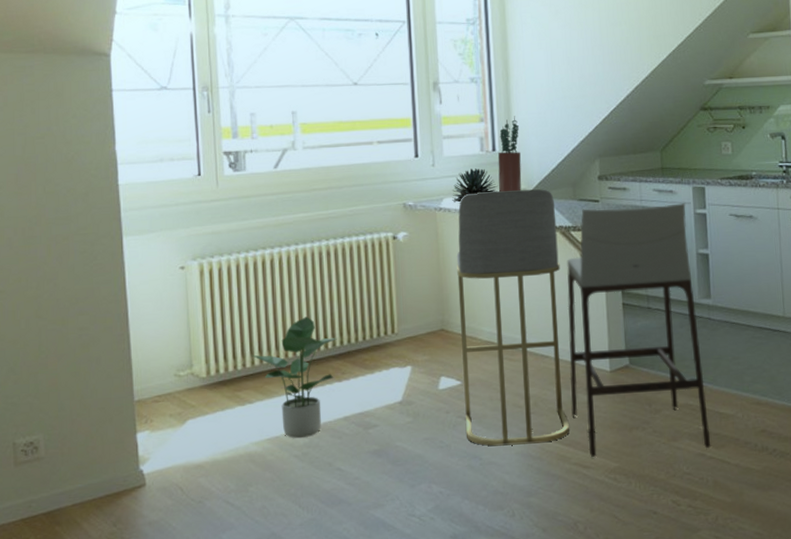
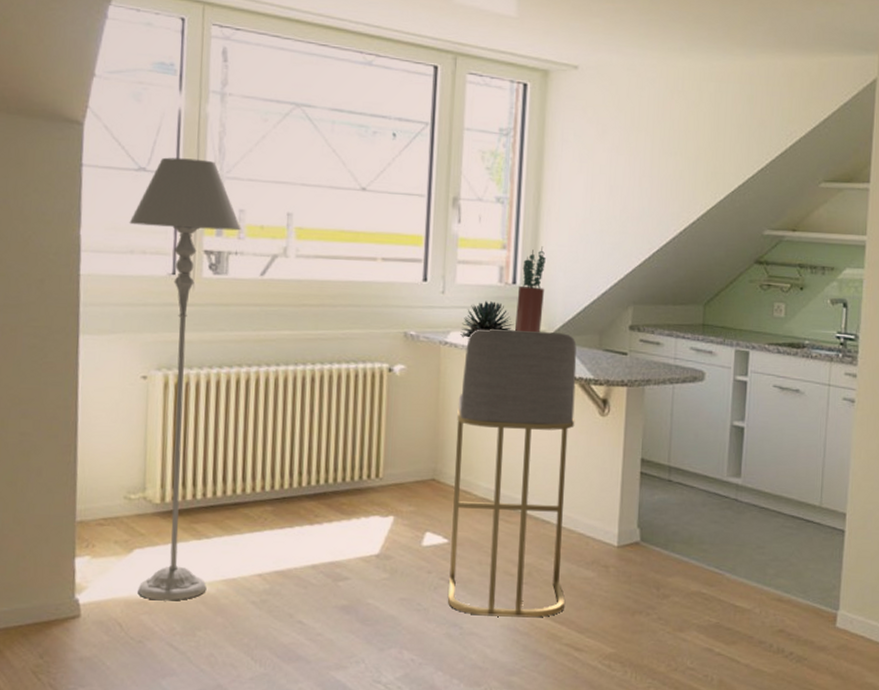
floor lamp: none [156,74,254,464] -> present [129,157,241,601]
potted plant: present [251,317,337,438] -> none [213,448,313,583]
bar stool: present [567,203,711,457] -> none [569,361,725,644]

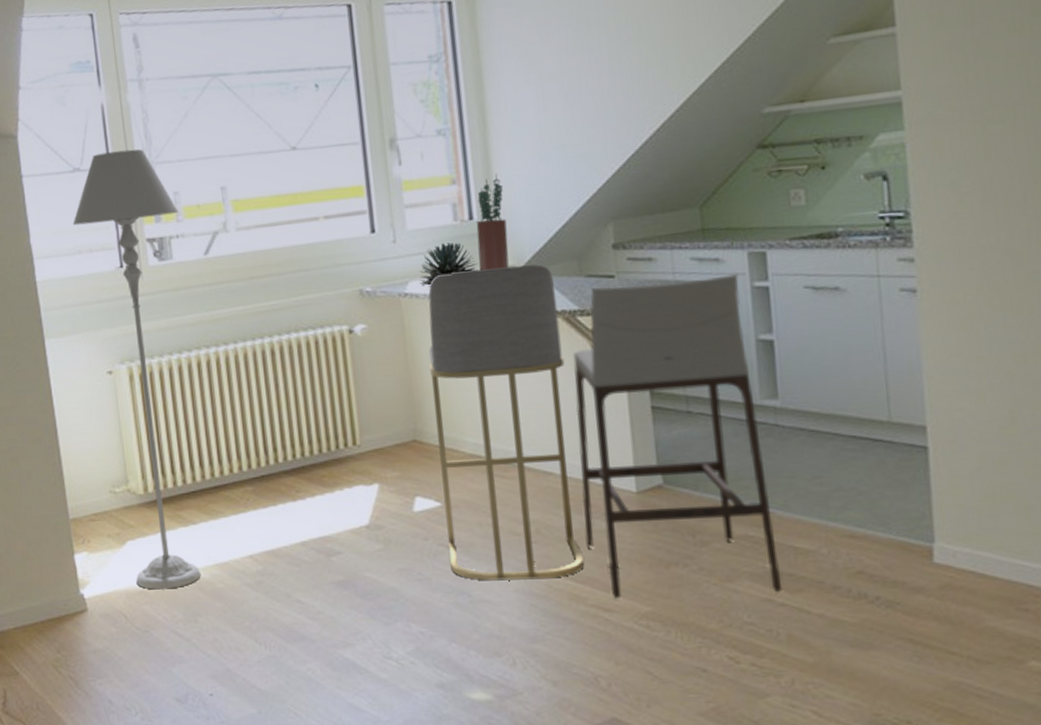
bar stool: none [569,361,725,644] -> present [573,274,783,598]

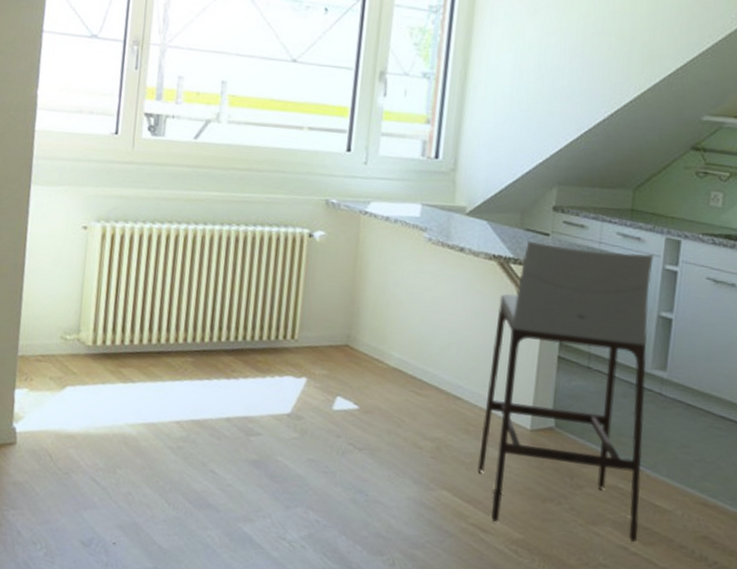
floor lamp: present [72,149,201,590] -> none [67,26,179,439]
succulent plant: present [420,242,479,286] -> none [380,174,435,209]
bar stool: present [428,264,584,581] -> none [355,201,497,494]
vase: present [476,173,509,271] -> none [434,122,470,209]

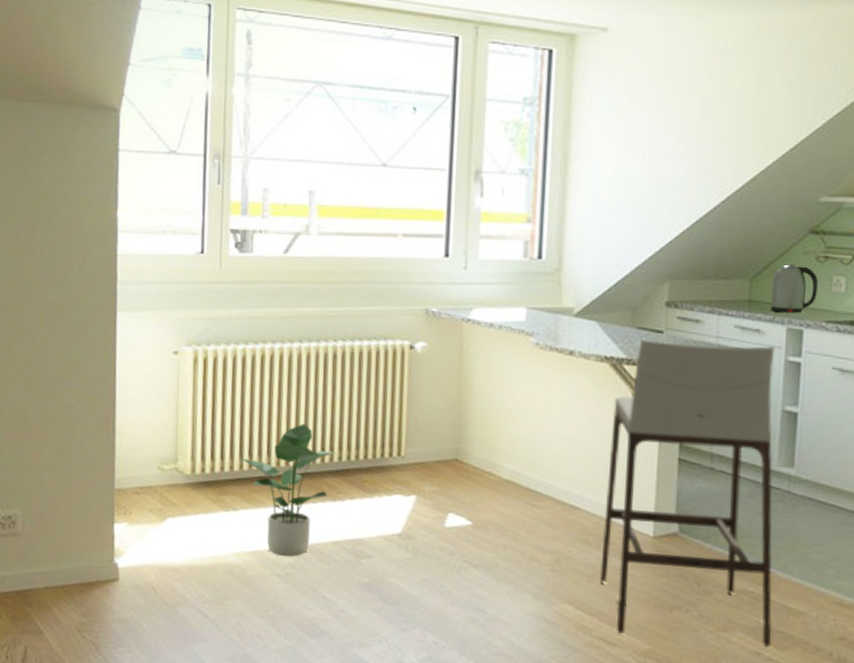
potted plant: none [140,303,232,431] -> present [240,424,336,557]
kettle: none [650,177,697,225] -> present [770,264,818,314]

